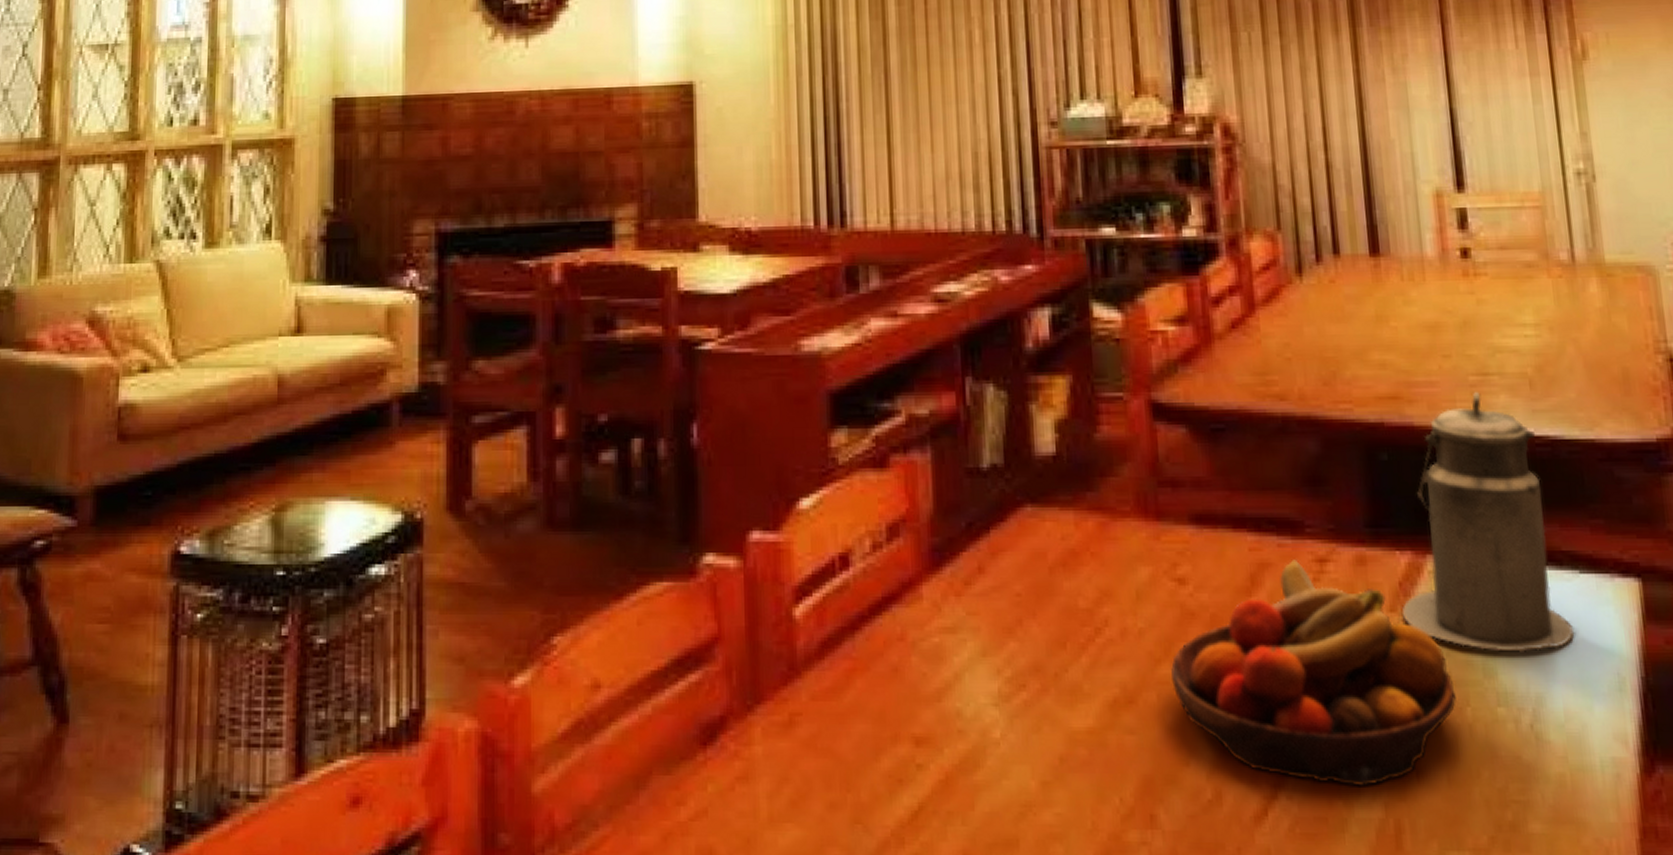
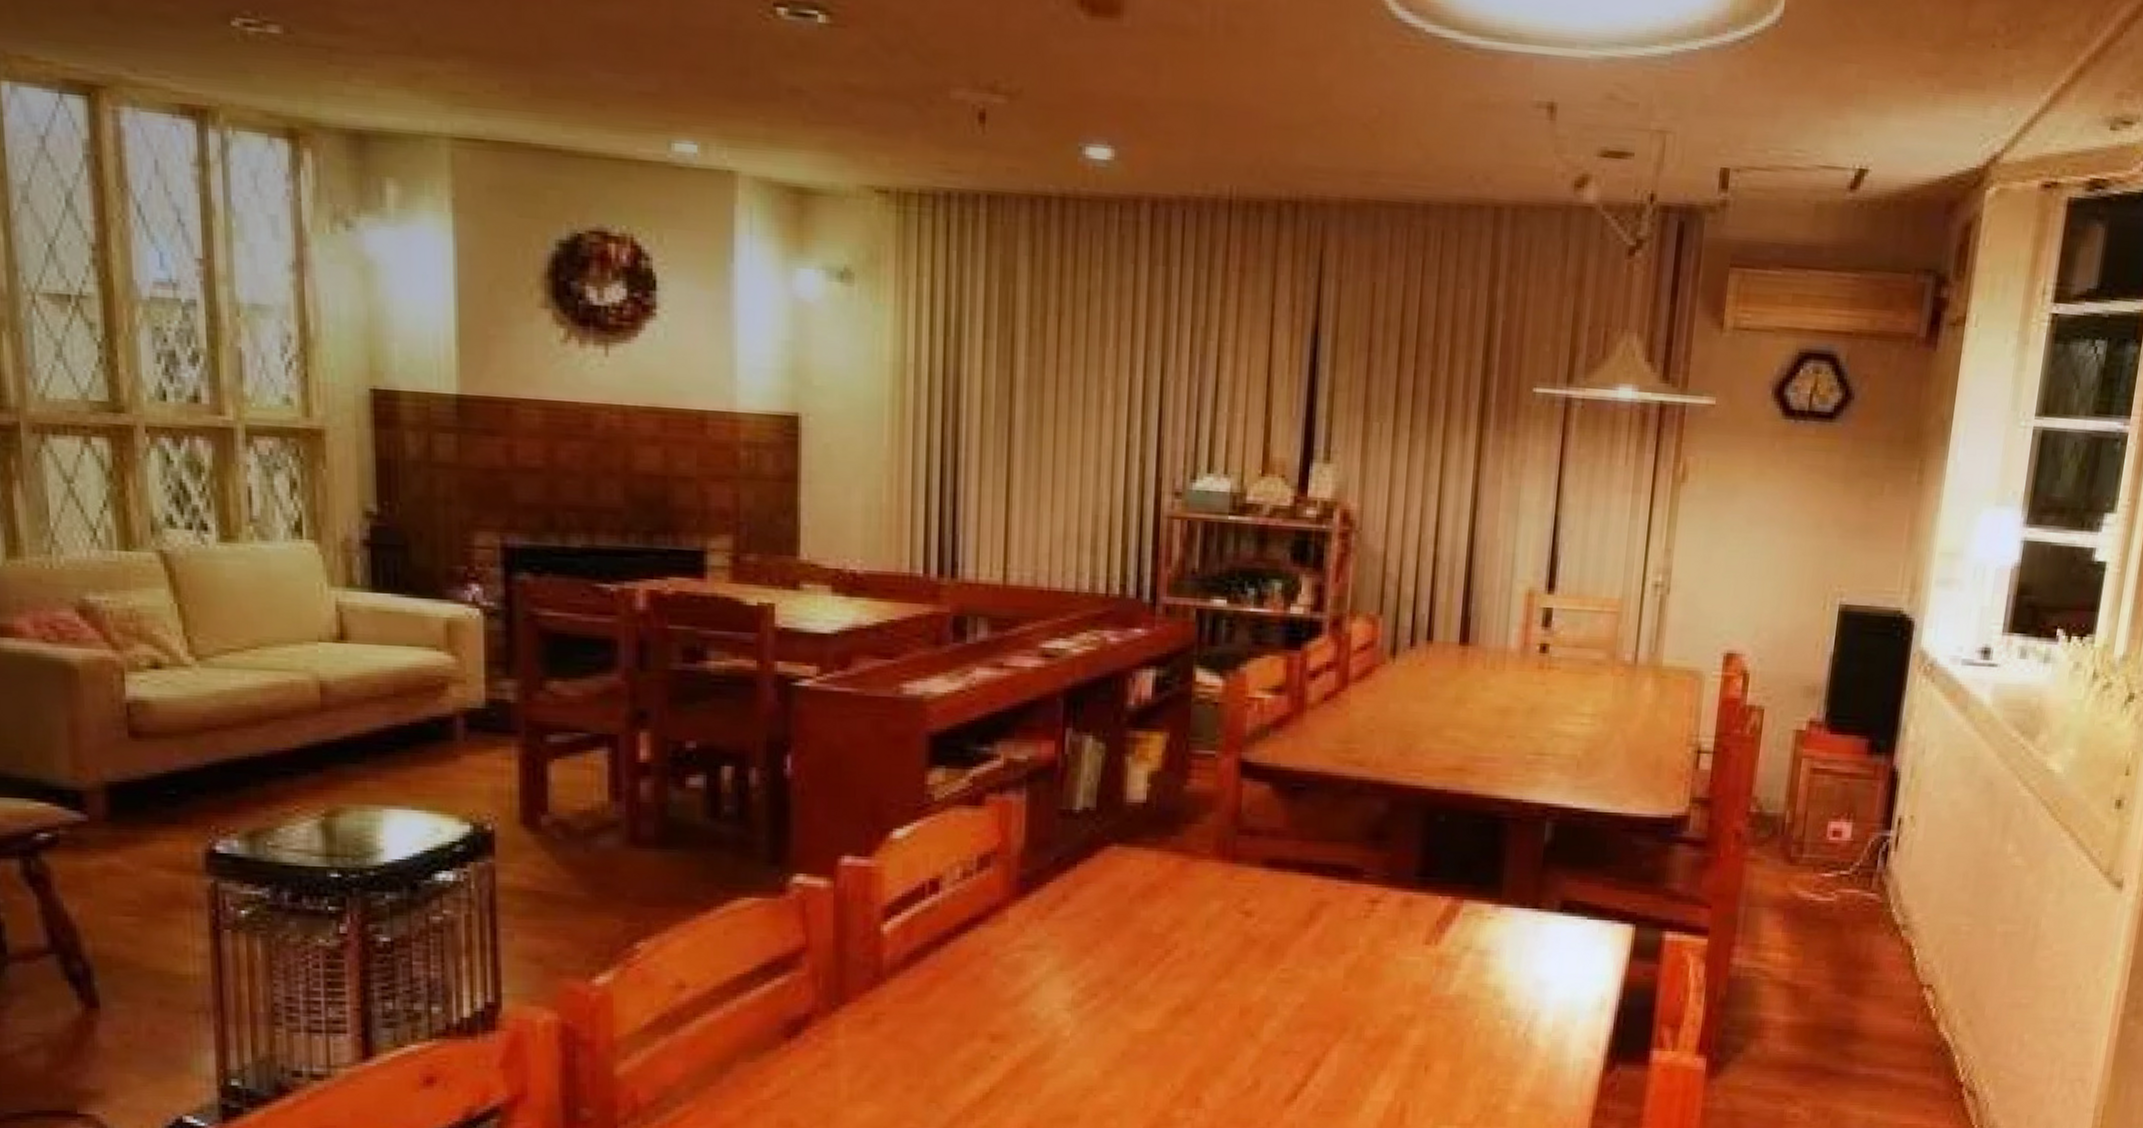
fruit bowl: present [1171,559,1456,787] -> none [1229,900,1468,1078]
canister: present [1402,392,1575,652] -> none [1436,769,1574,979]

